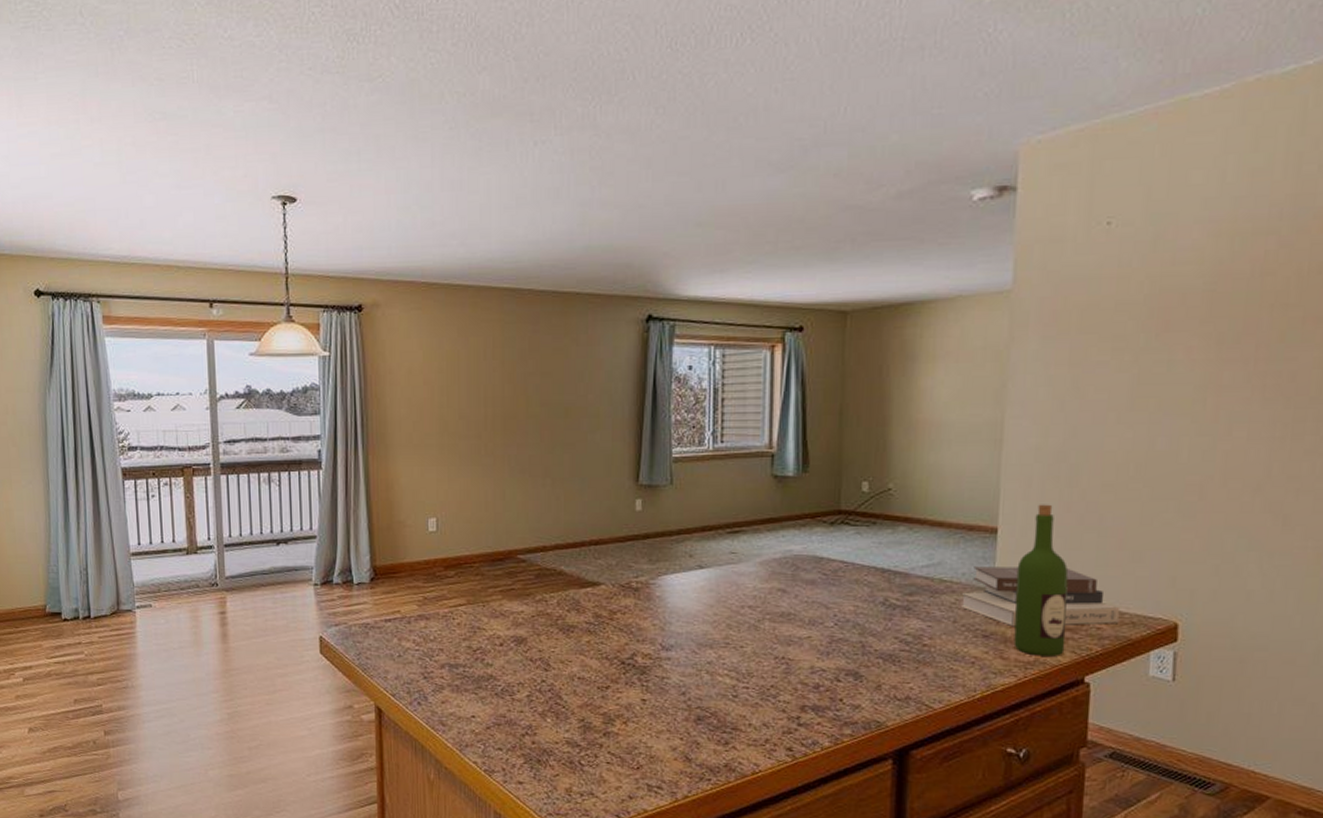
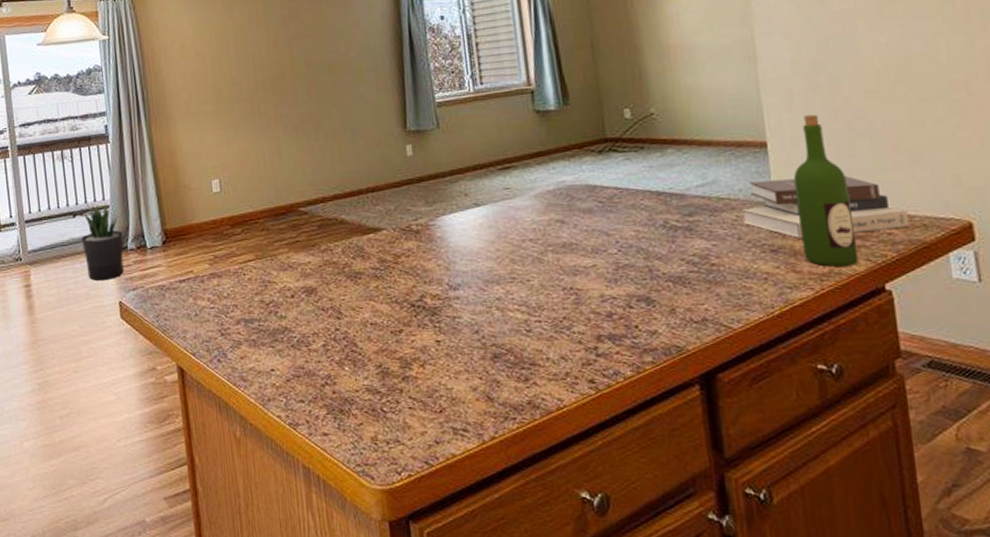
planter: none [284,528,329,613] -> present [81,200,124,280]

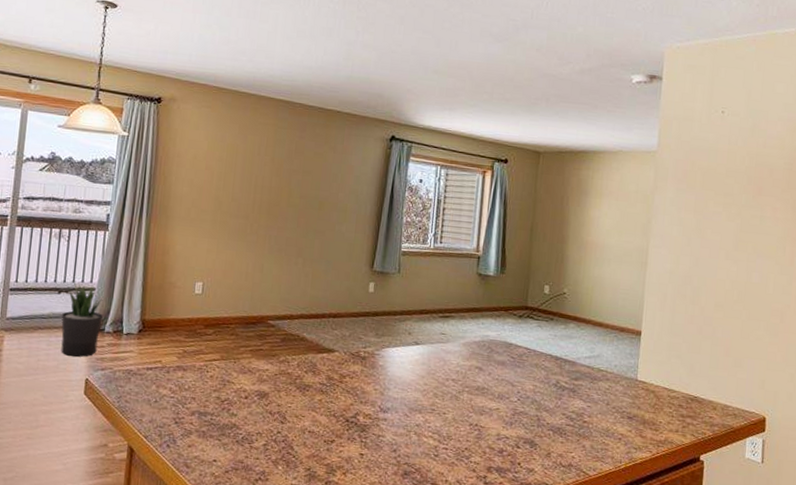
books: present [741,176,910,240] -> none [612,360,726,414]
wine bottle: present [793,114,859,267] -> none [650,315,691,438]

